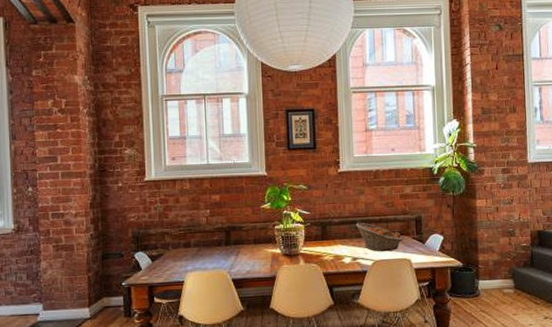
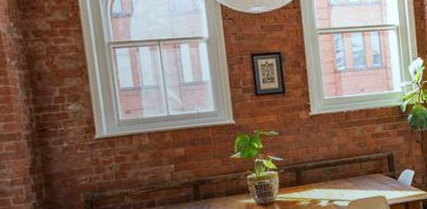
fruit basket: present [355,222,403,251] -> none [330,164,377,192]

